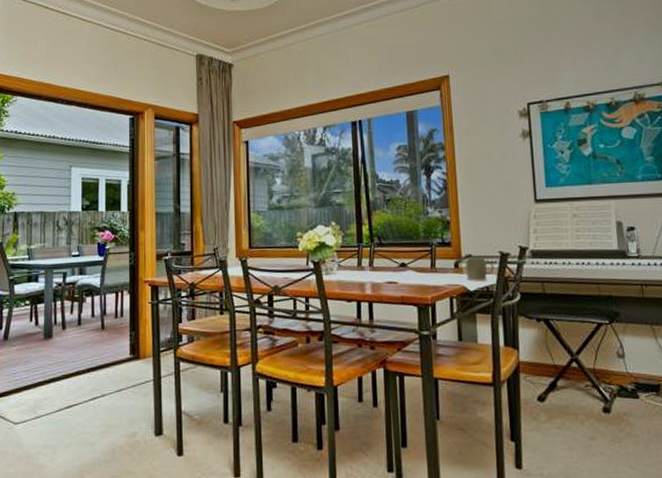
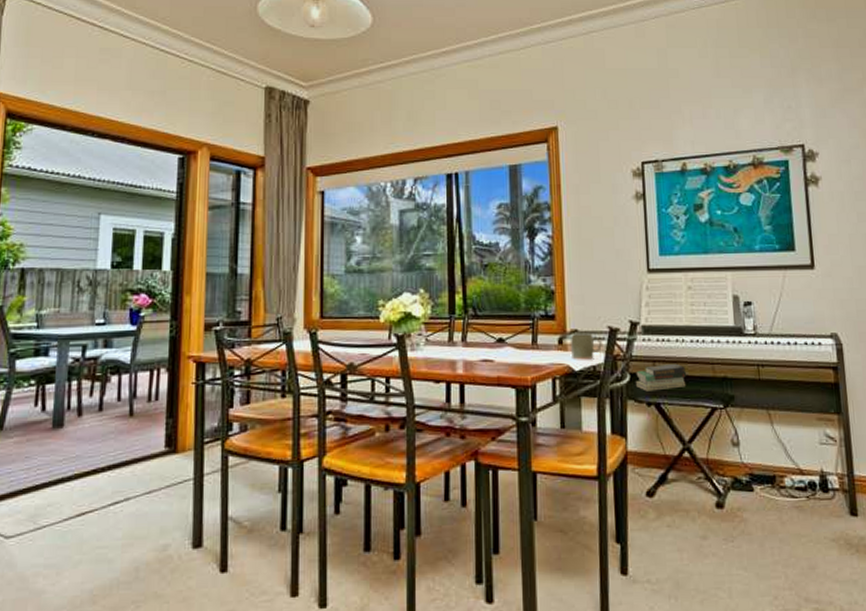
books: none [526,283,574,309] -> present [636,363,687,392]

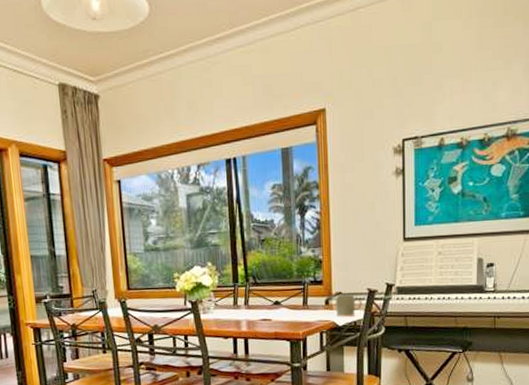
books: present [636,363,687,392] -> none [390,317,433,341]

